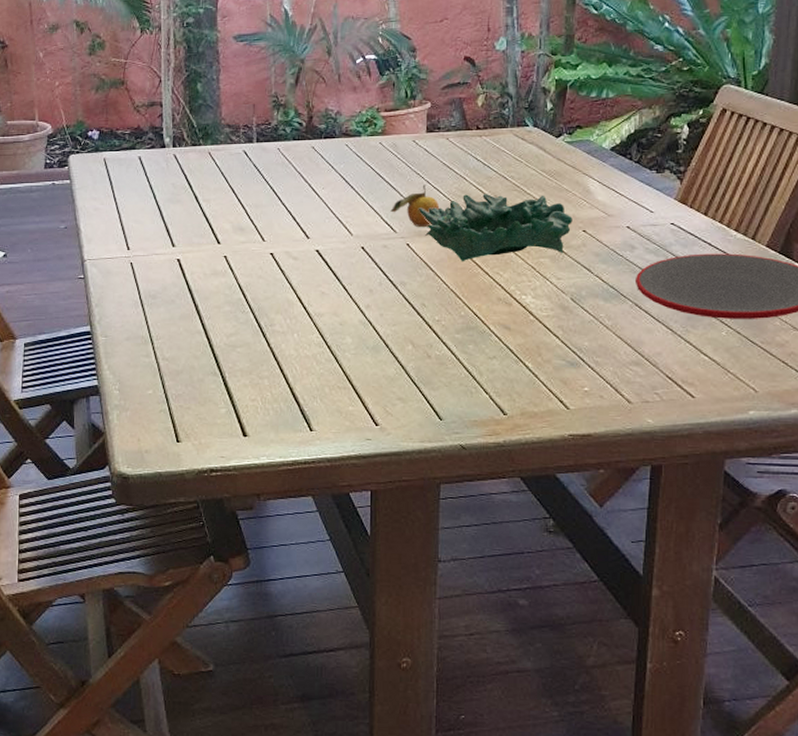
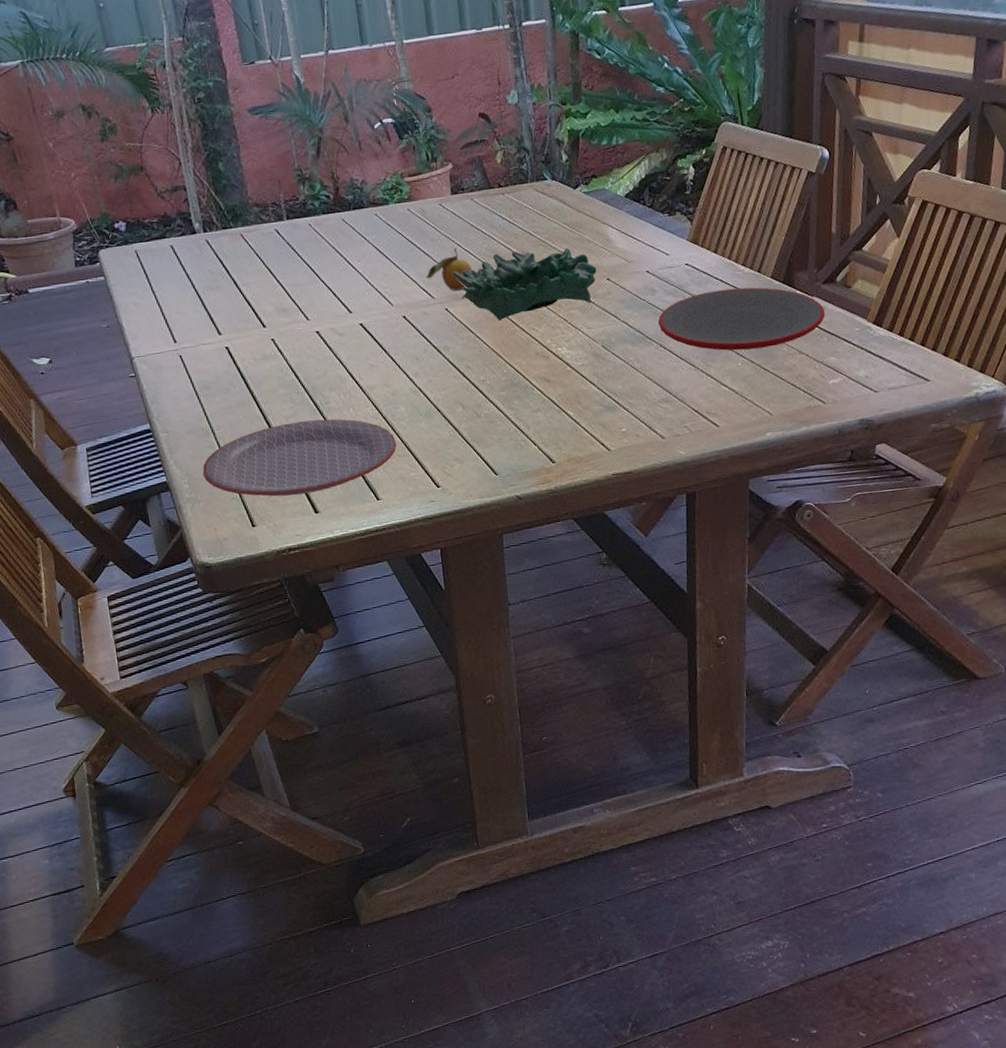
plate: none [135,341,339,416] -> present [202,419,397,497]

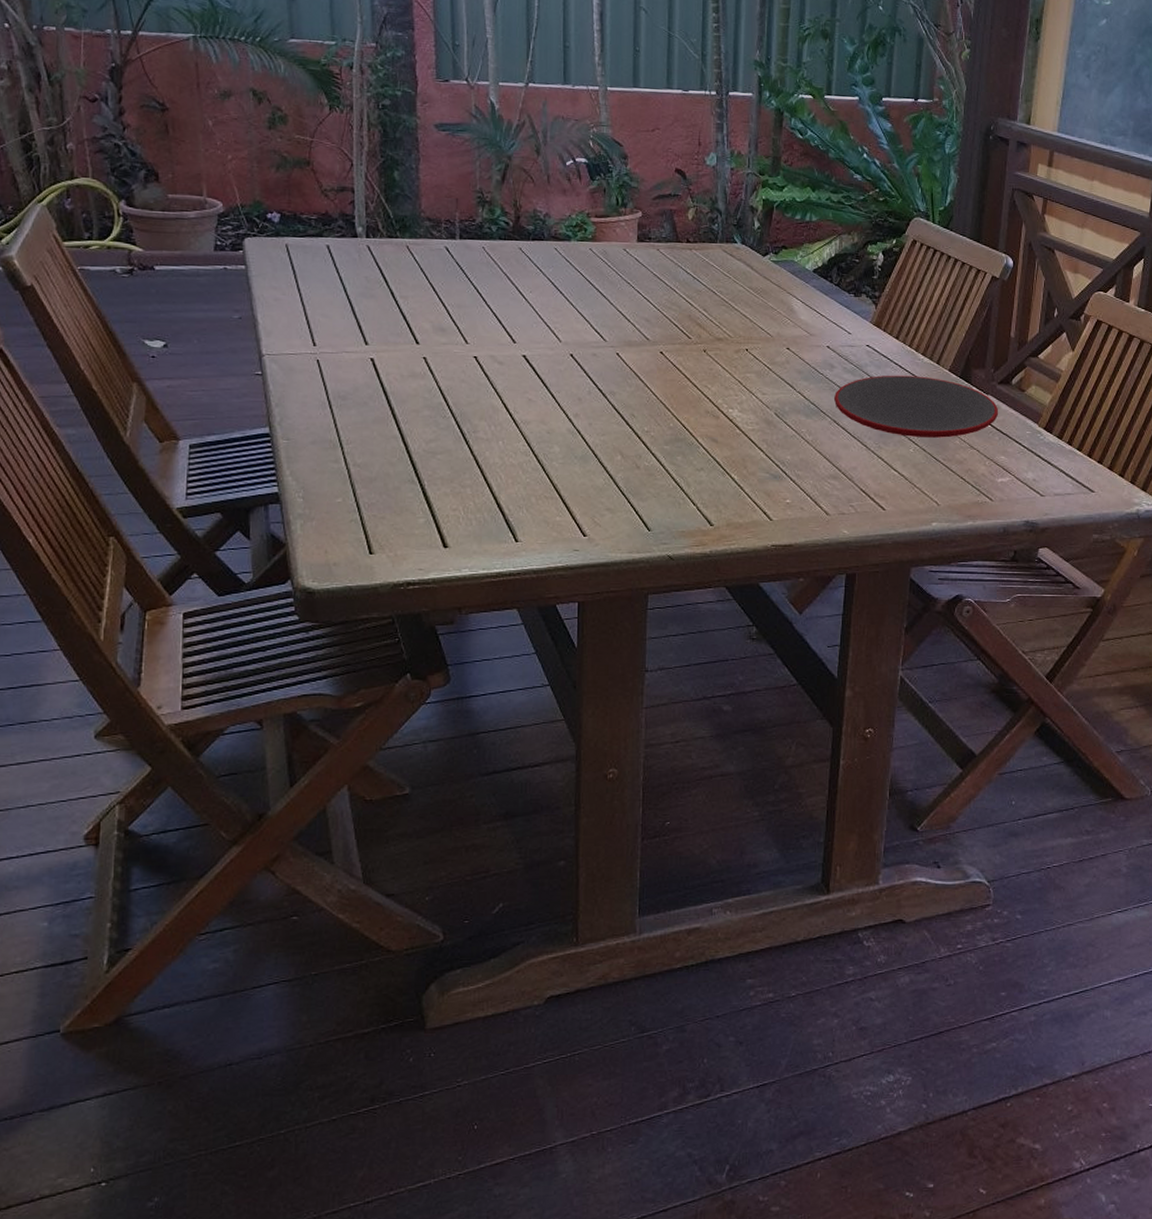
plate: present [202,419,397,497] -> none [321,447,546,526]
fruit: present [426,248,473,291] -> none [600,294,650,337]
decorative bowl: present [453,247,597,322] -> none [629,306,777,374]

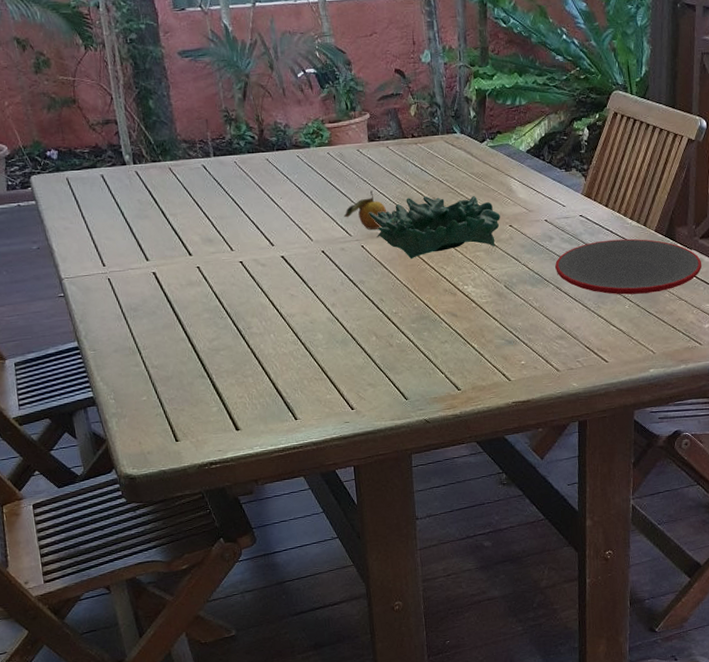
fruit: none [600,294,650,337] -> present [344,190,387,230]
decorative bowl: none [629,306,777,374] -> present [369,195,500,260]

